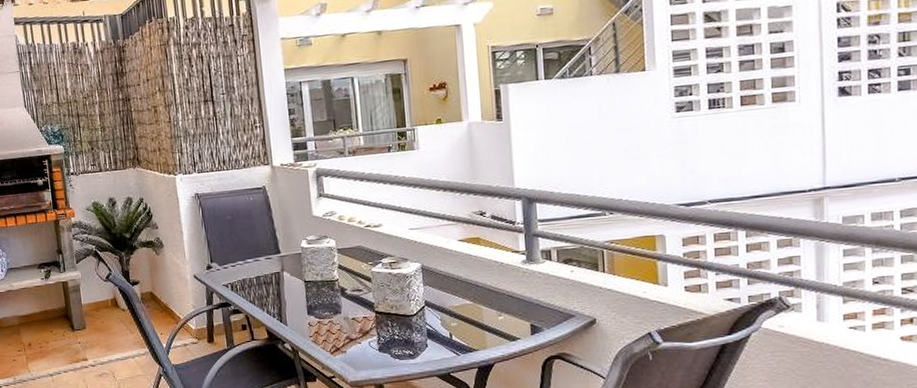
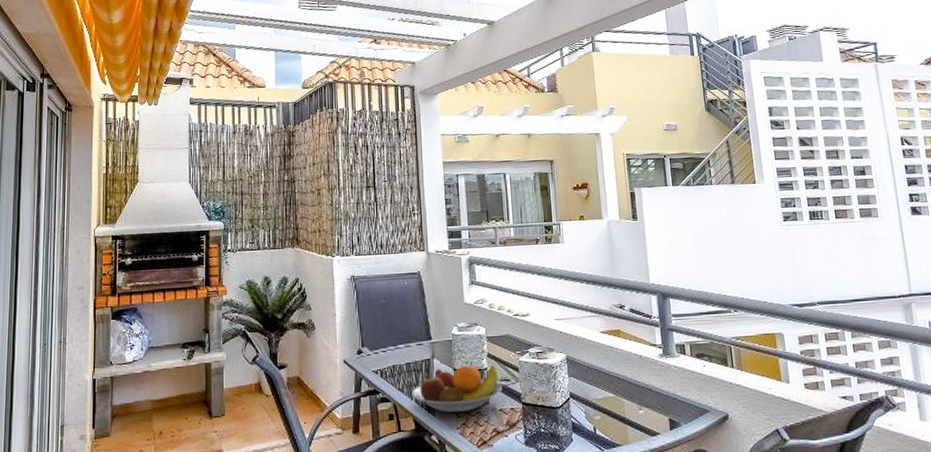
fruit bowl: none [263,277,355,323] -> present [411,366,502,413]

